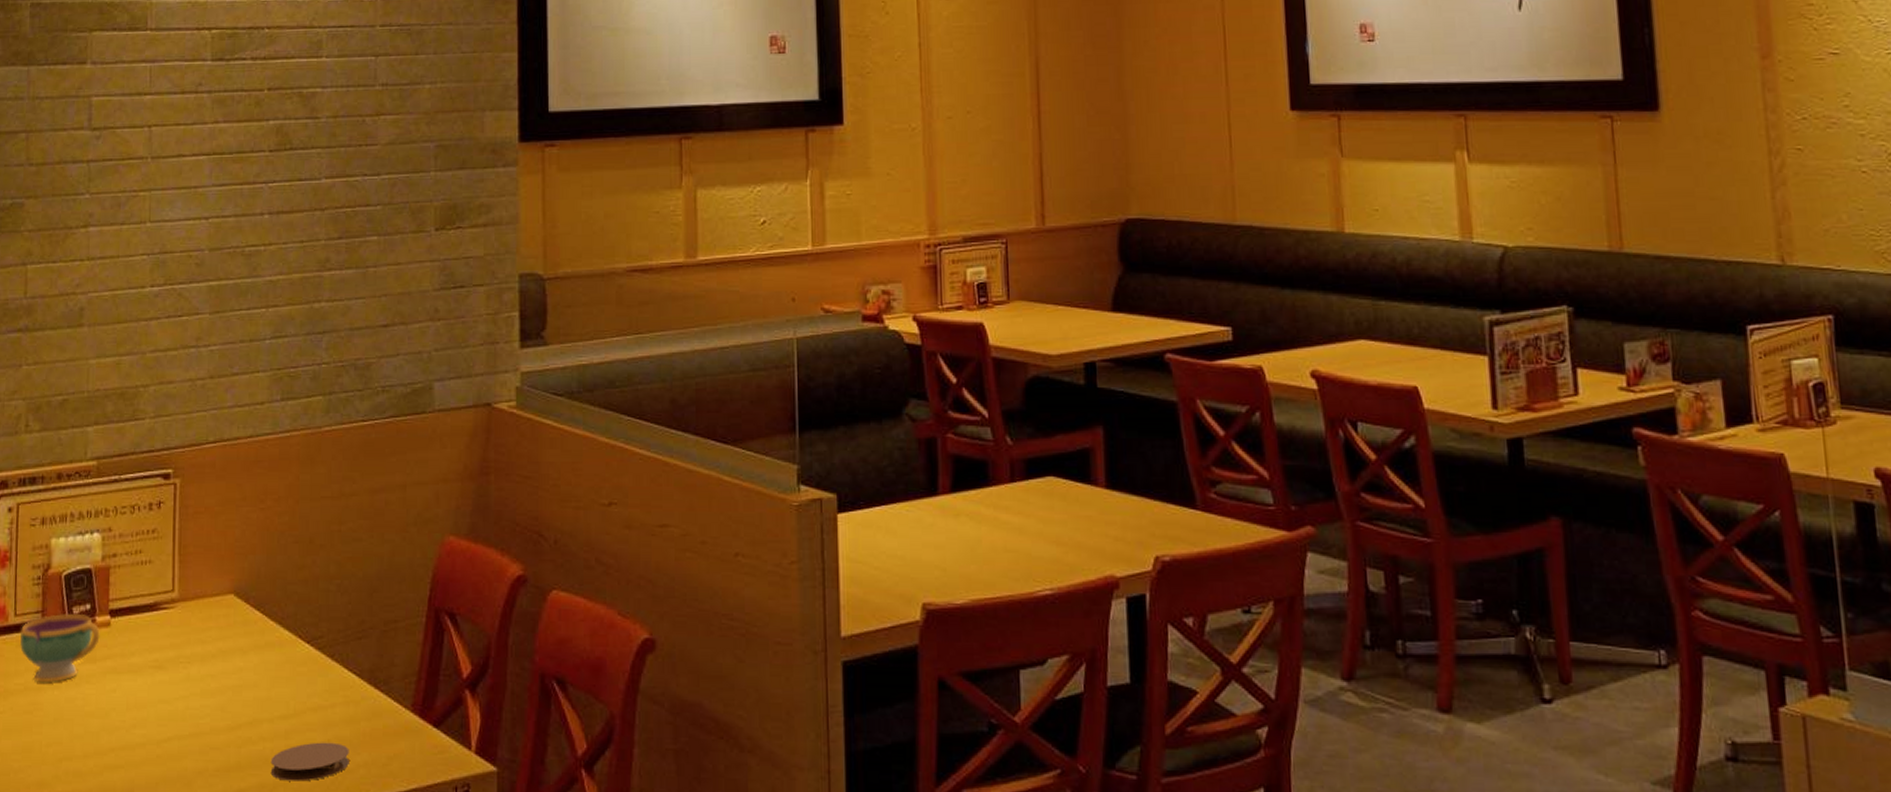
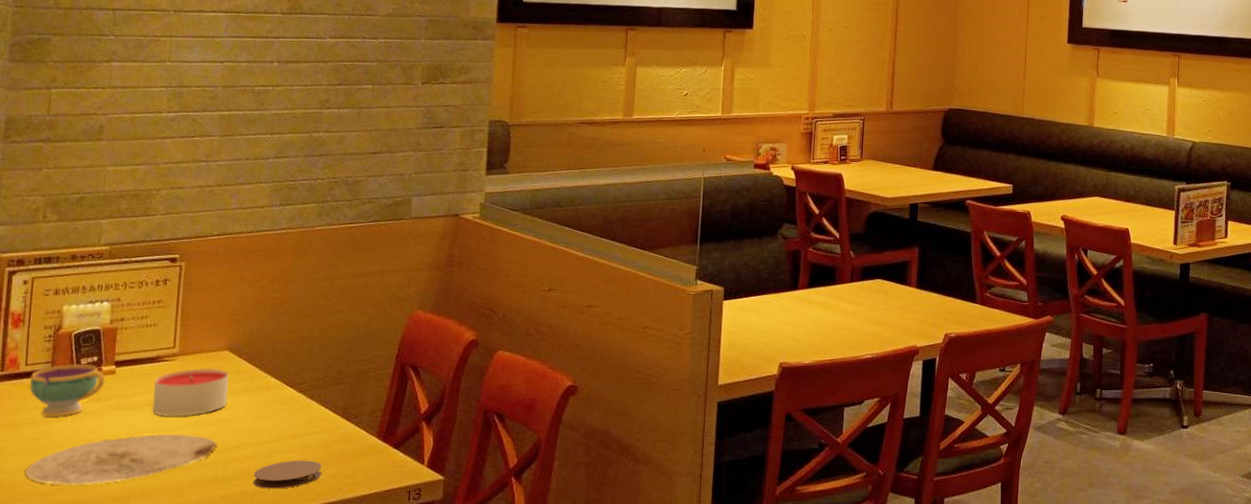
plate: none [20,705,227,773] -> present [25,434,217,485]
candle: none [152,617,237,683] -> present [152,368,229,417]

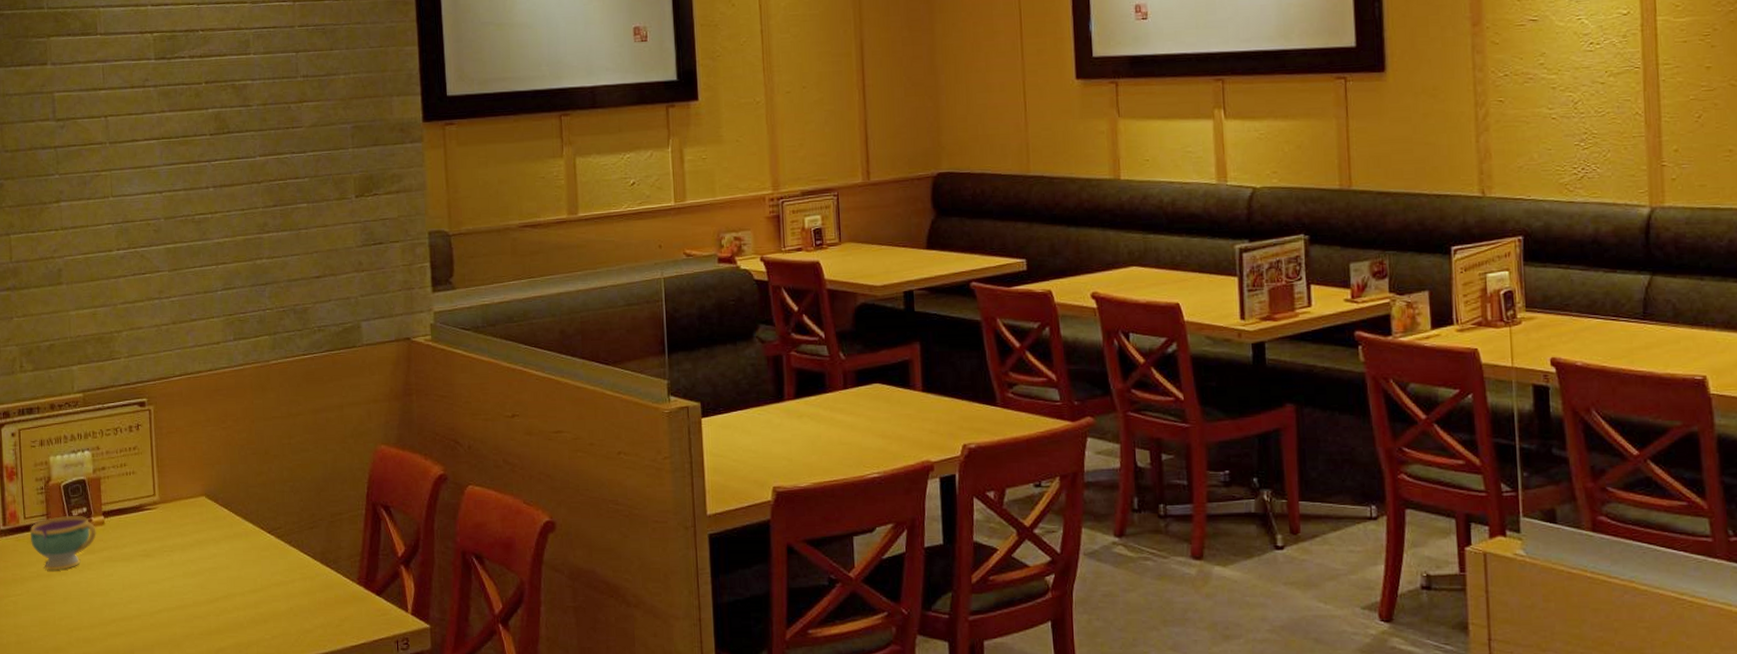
plate: present [25,434,217,485] -> none [38,585,207,640]
candle: present [152,368,229,417] -> none [140,515,210,567]
coaster: present [252,460,322,489] -> none [244,610,309,641]

